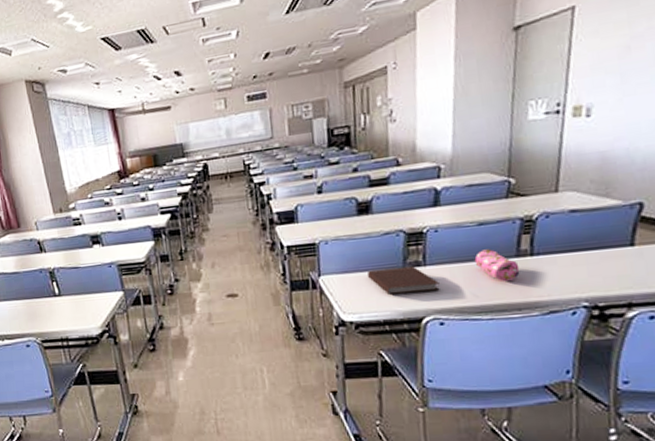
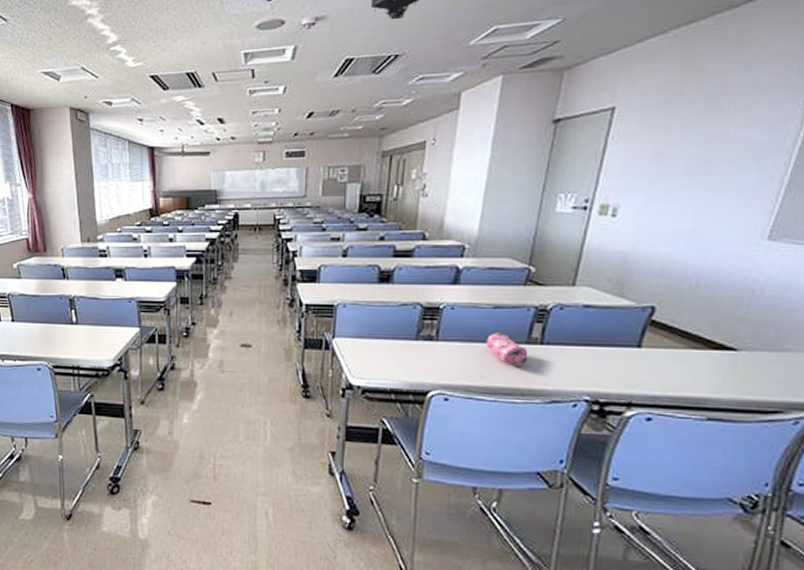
notebook: present [368,266,440,296] -> none [381,338,449,367]

